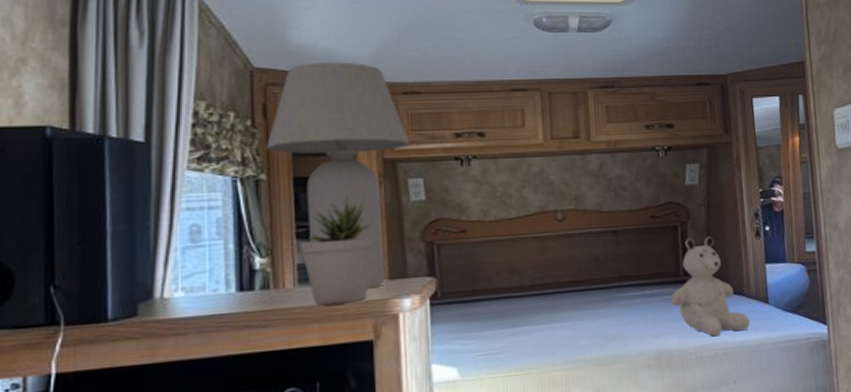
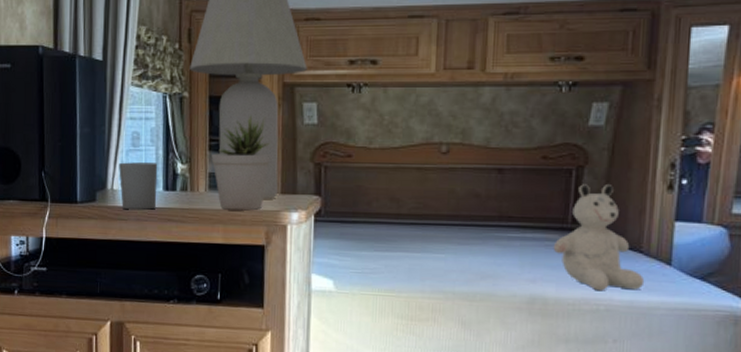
mug: none [171,259,228,322] -> present [119,162,158,211]

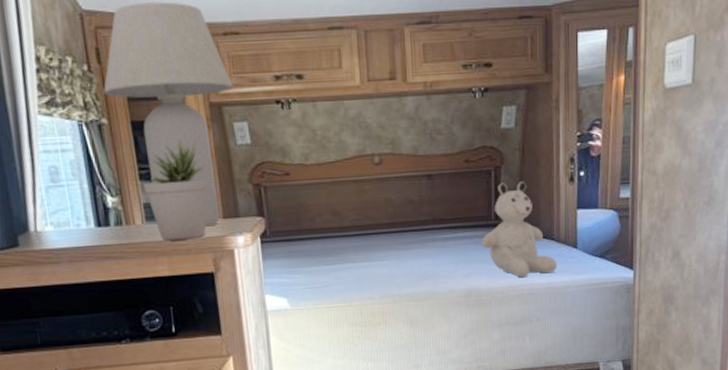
mug: present [119,162,158,211] -> none [39,198,90,252]

